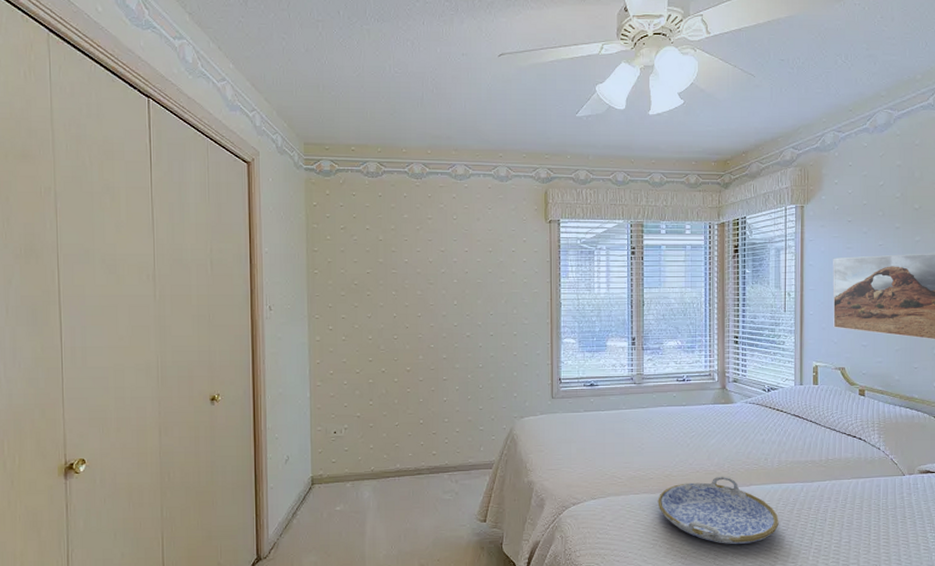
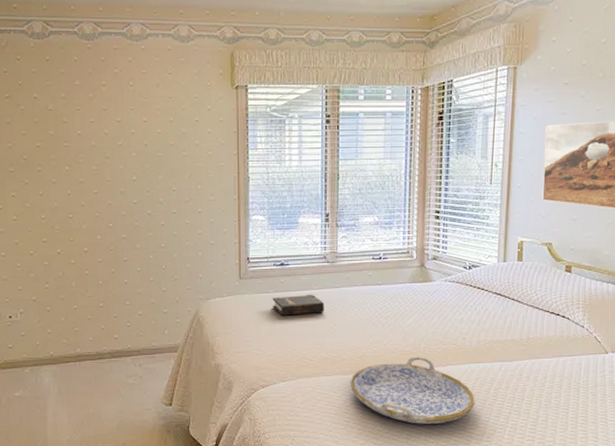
hardback book: none [582,413,633,434] -> present [272,294,325,316]

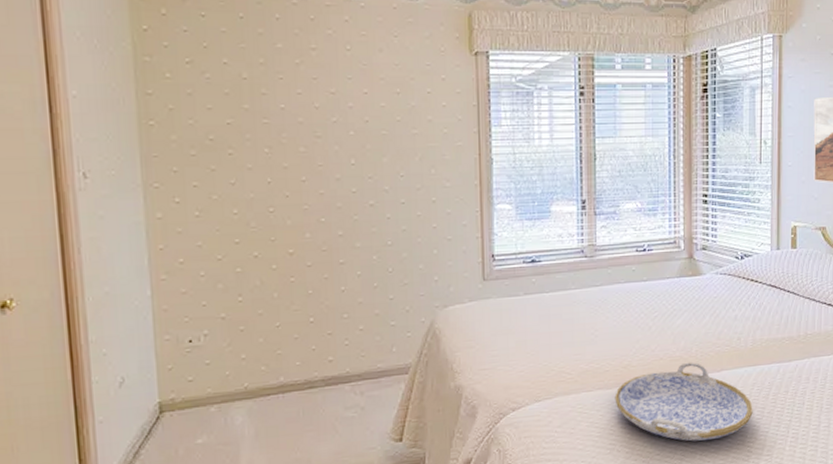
hardback book: present [272,294,325,316] -> none [522,295,584,323]

